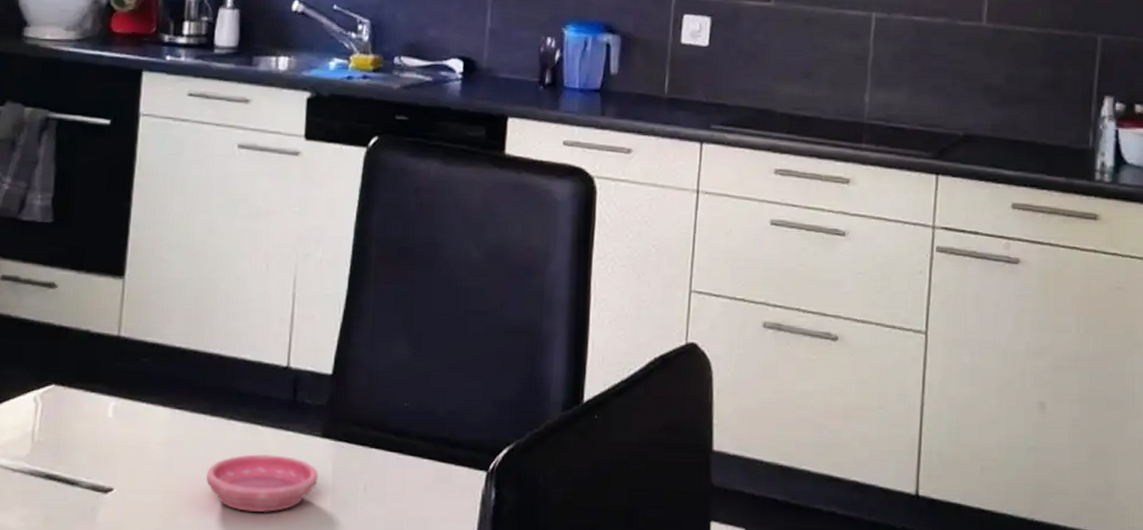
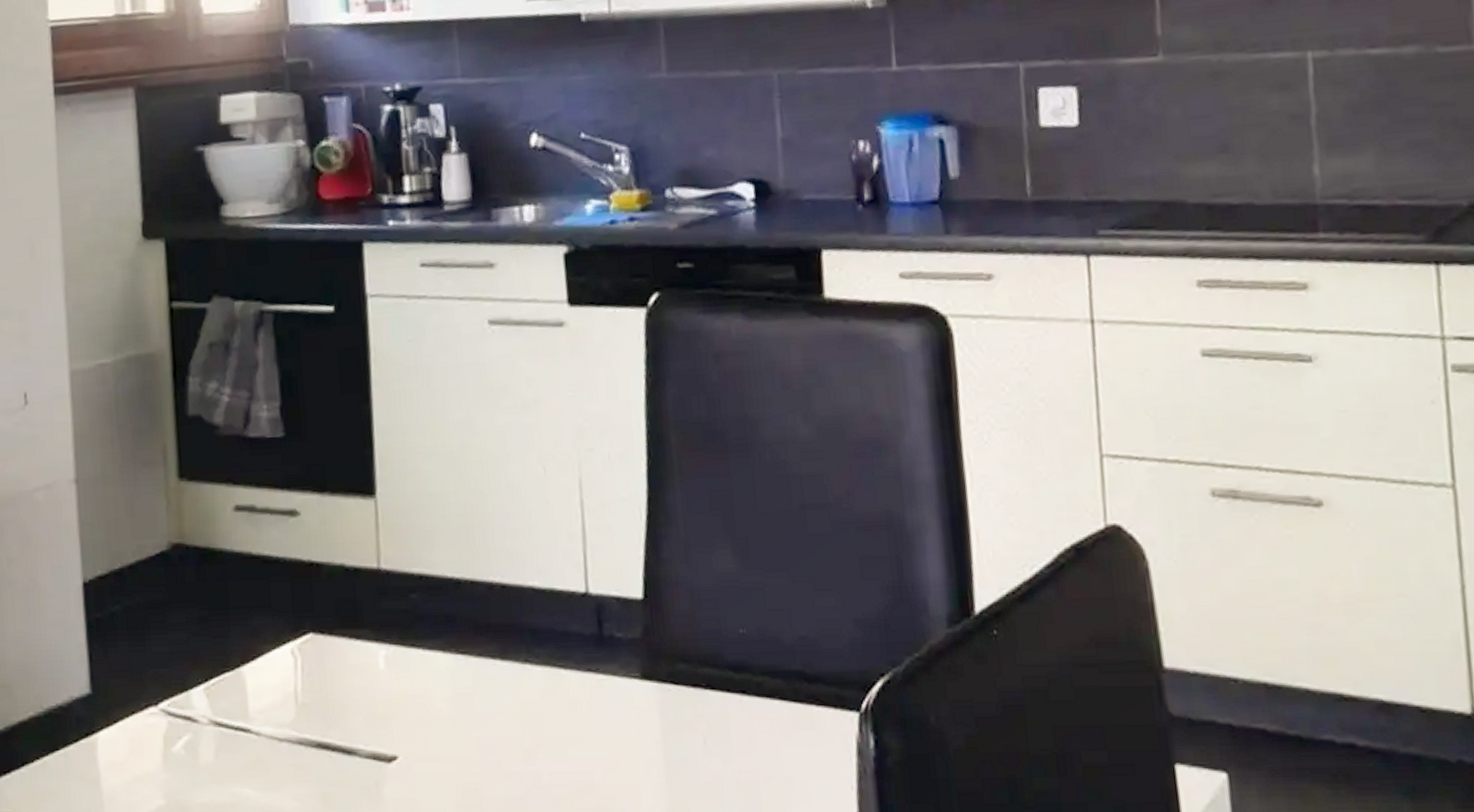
saucer: present [205,454,318,513] -> none [505,705,644,779]

